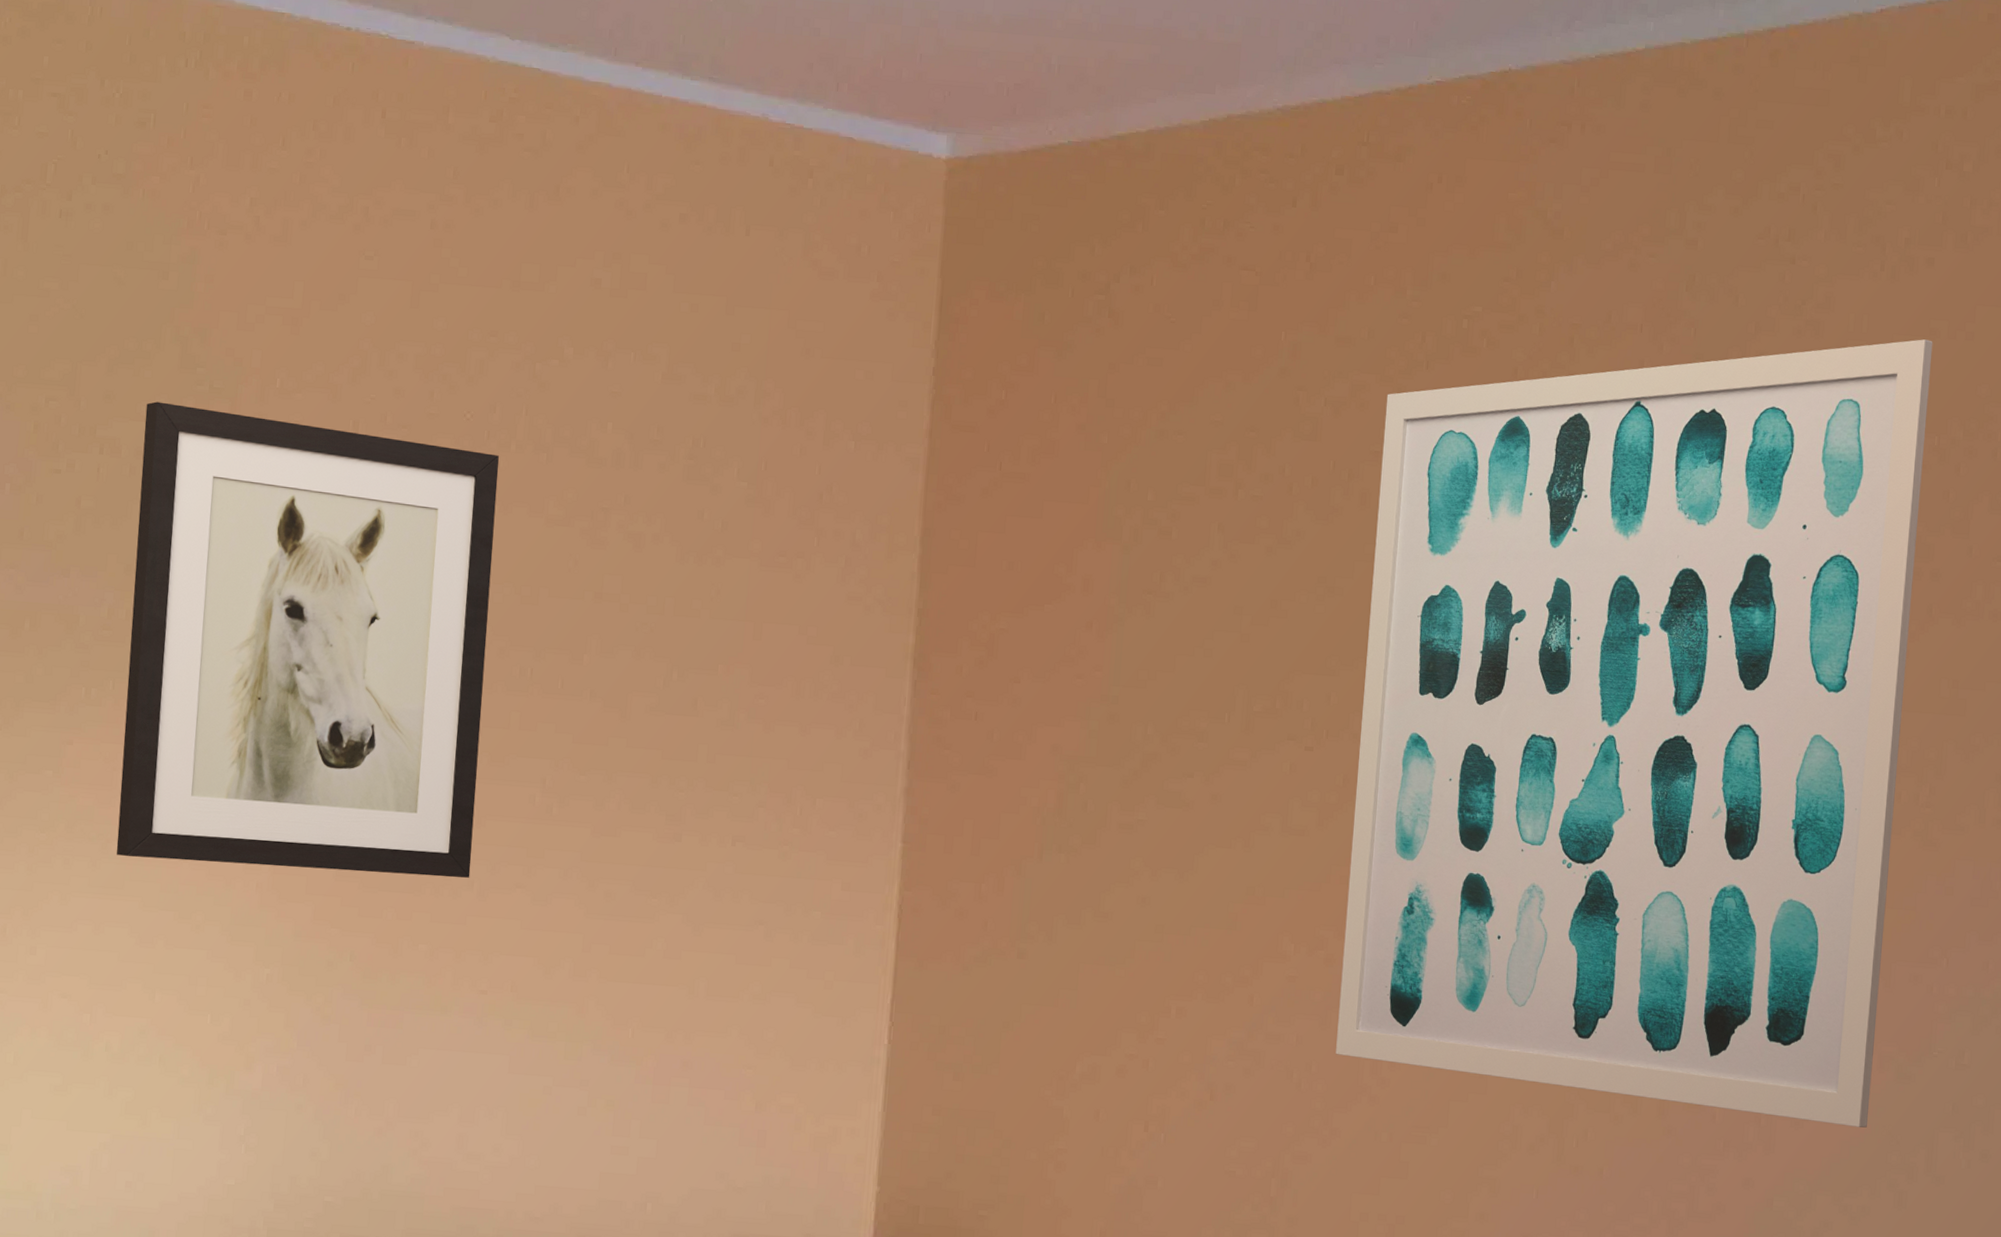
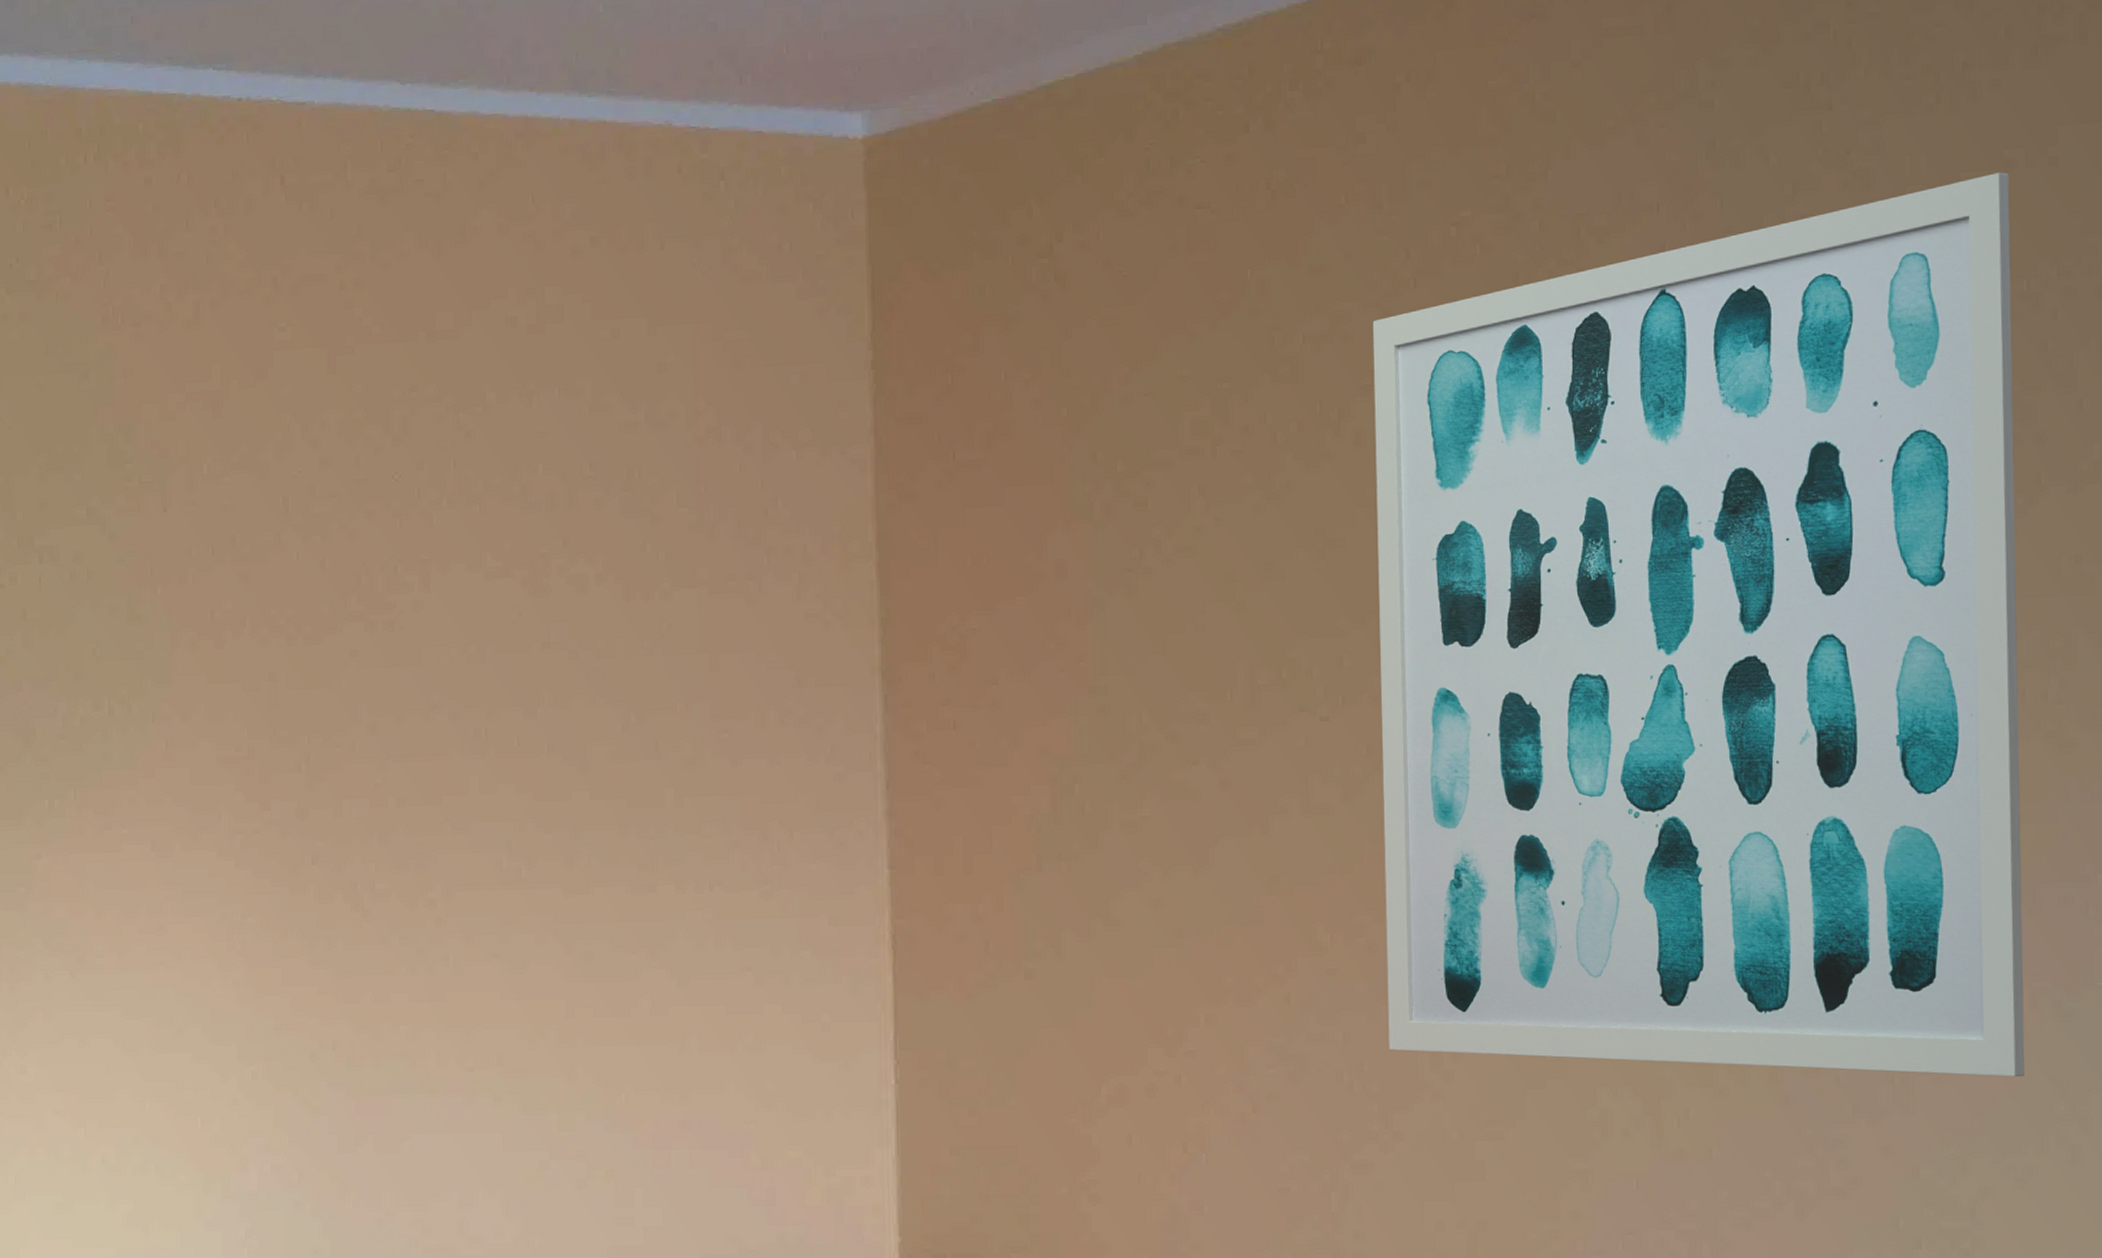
wall art: present [116,401,500,878] -> none [79,503,444,966]

